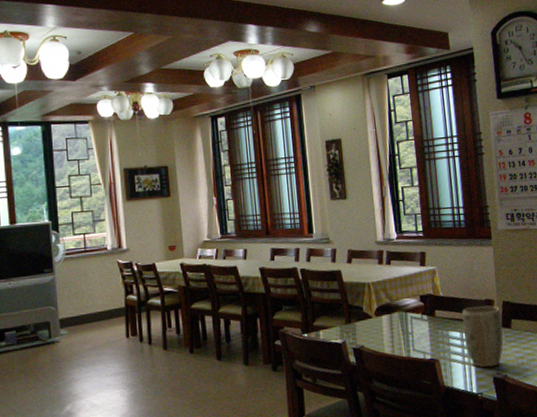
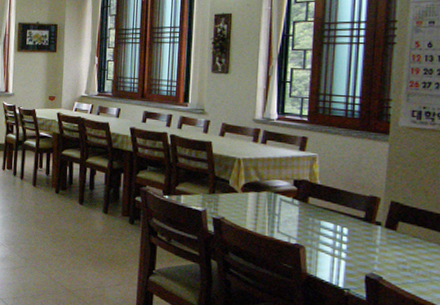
plant pot: present [462,305,504,368] -> none [338,200,387,266]

